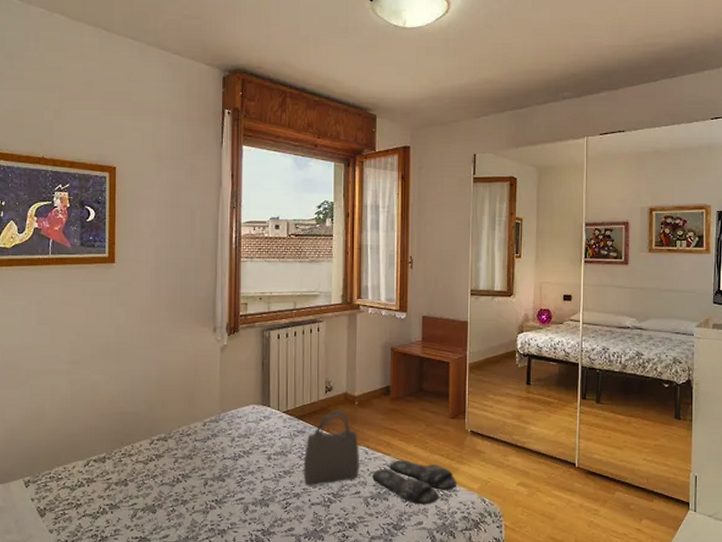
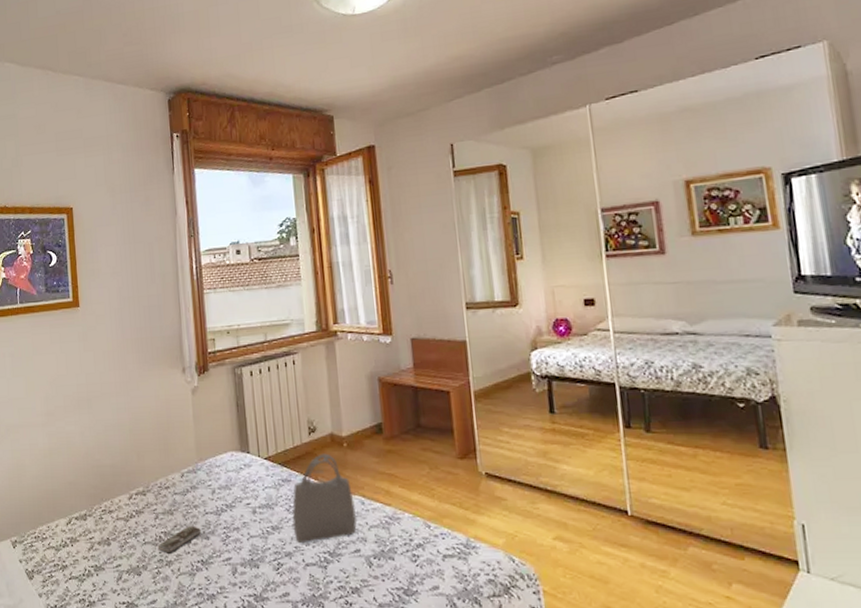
mobile phone: none [174,469,217,494] -> present [157,526,201,553]
slippers: present [373,460,457,503] -> none [372,510,477,563]

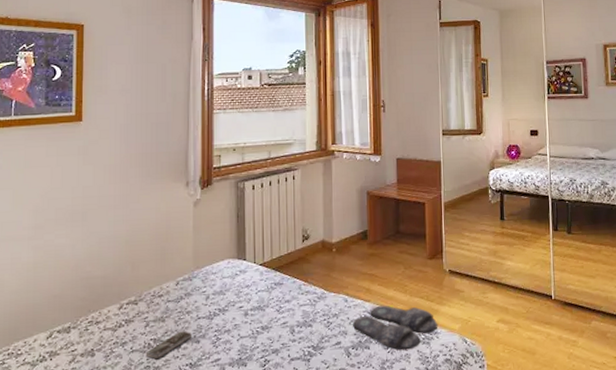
handbag: present [292,453,358,542] -> none [281,258,340,340]
slippers: none [372,510,477,563] -> present [353,305,438,350]

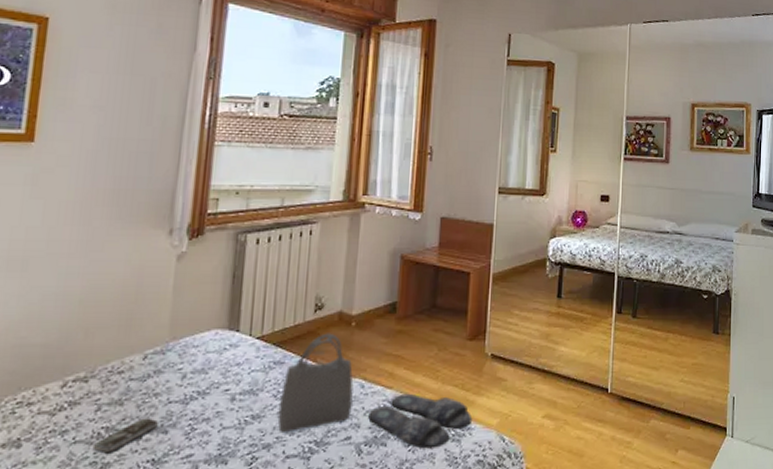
handbag: none [281,258,340,340] -> present [277,333,354,432]

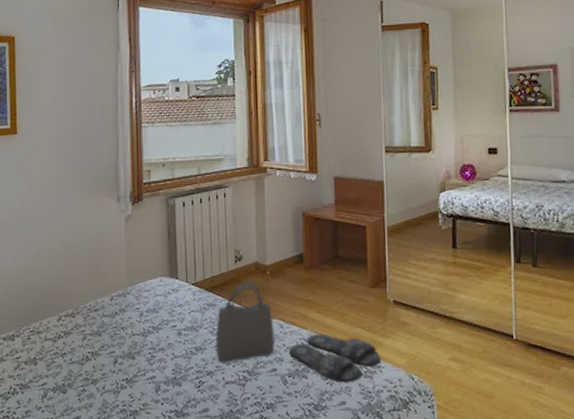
mobile phone: present [92,418,158,454] -> none [84,346,127,372]

